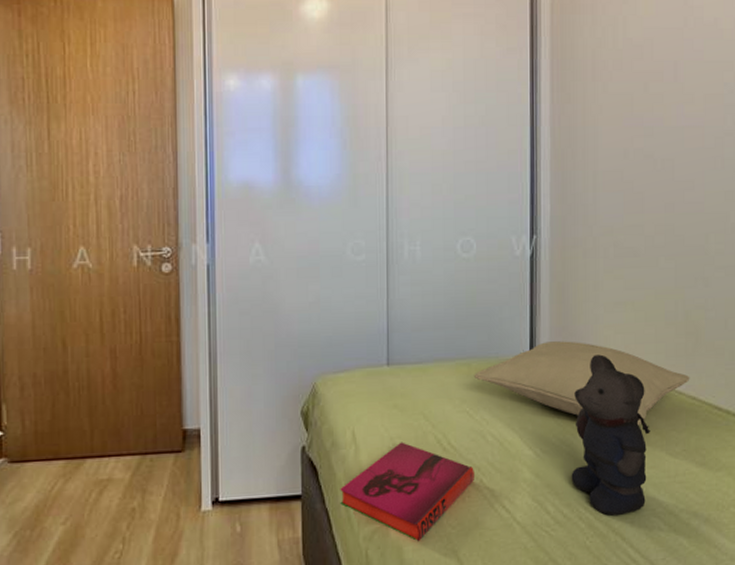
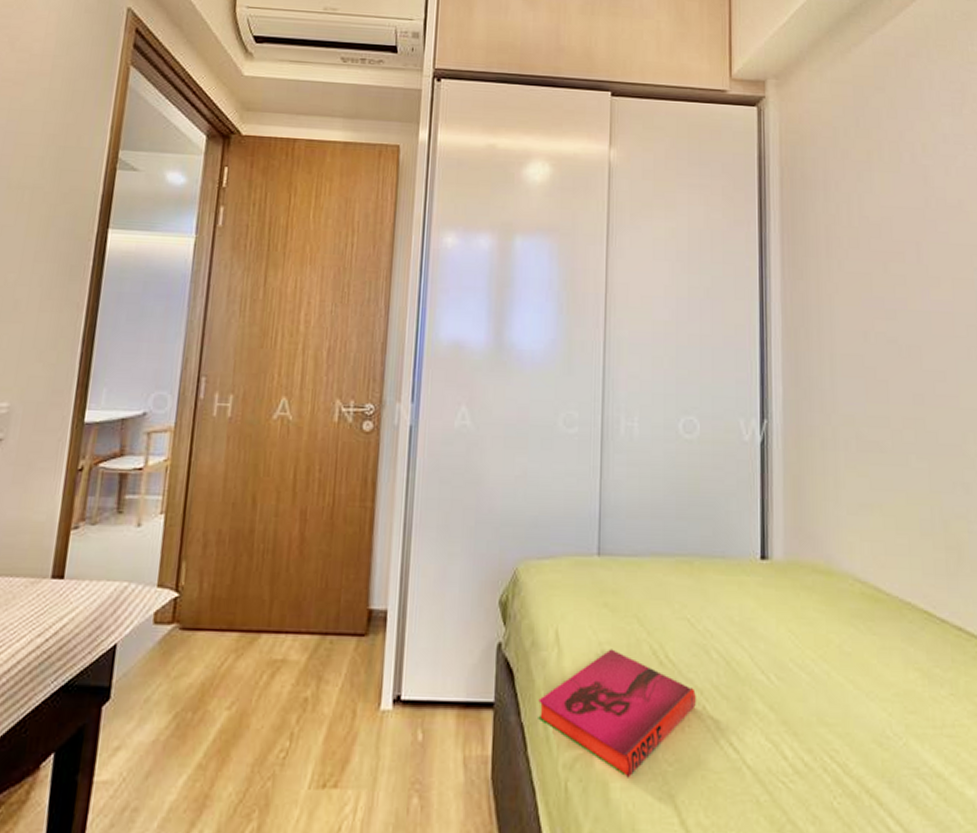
pillow: present [473,341,690,426] -> none [695,543,954,657]
bear: present [571,354,650,516] -> none [812,564,908,771]

